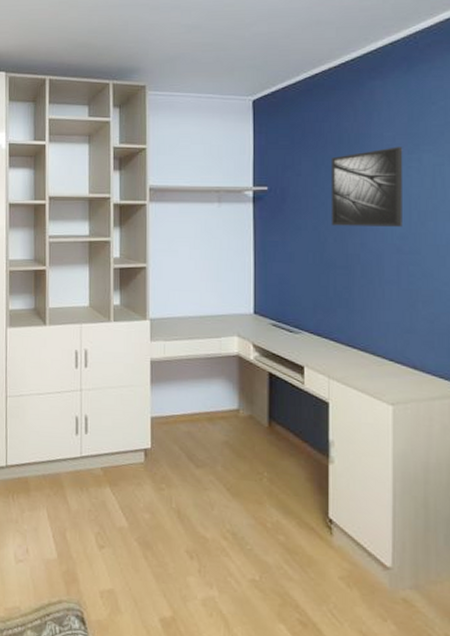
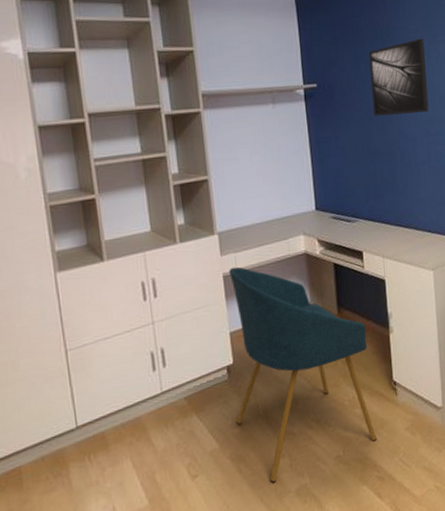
chair: none [147,354,302,583] -> present [229,266,377,483]

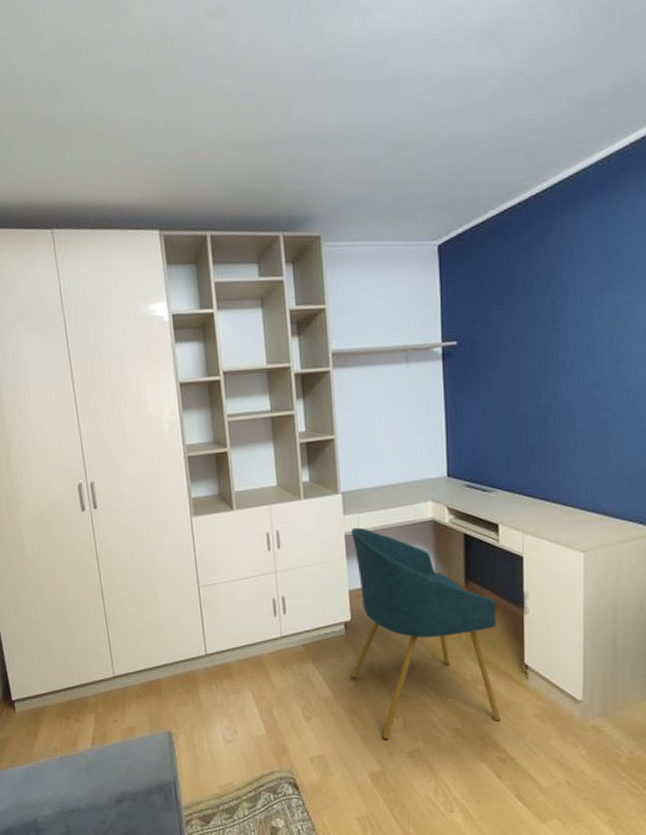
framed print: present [369,38,429,116] -> none [522,286,596,377]

